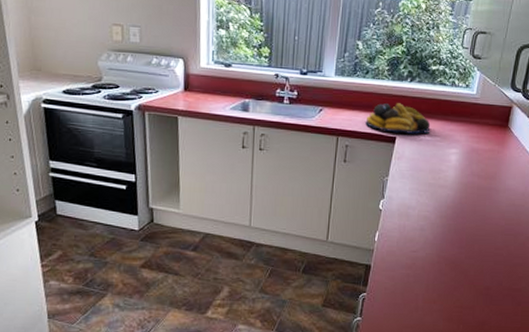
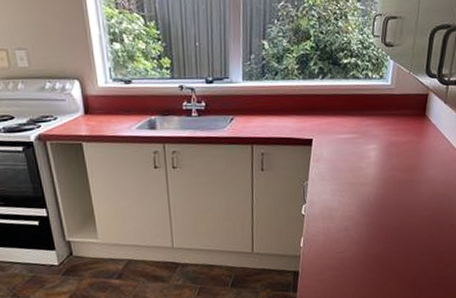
fruit bowl: present [365,103,431,134] -> none [279,103,347,135]

